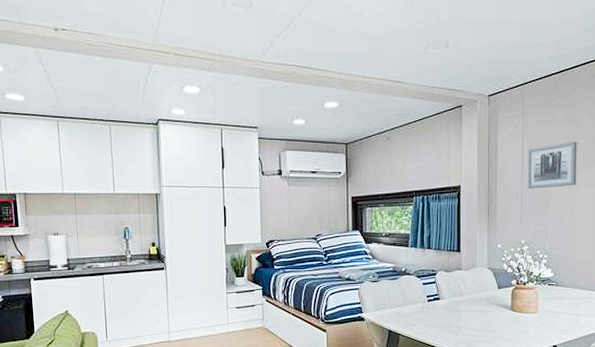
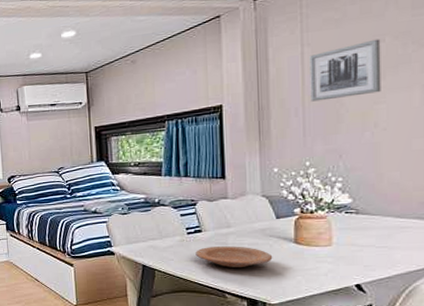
plate: none [434,312,494,332] -> present [195,246,273,268]

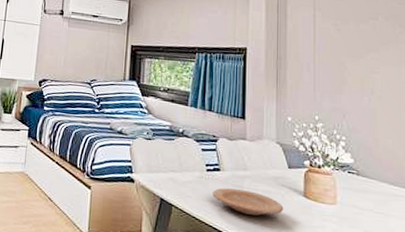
wall art: present [309,39,381,102] -> none [320,16,376,63]

